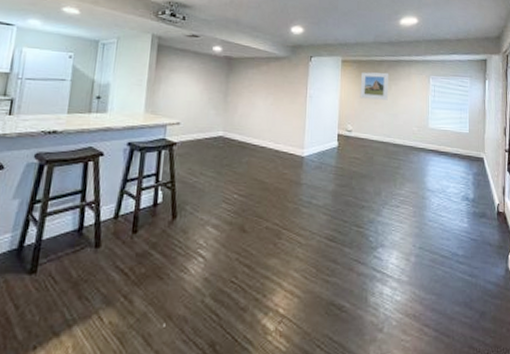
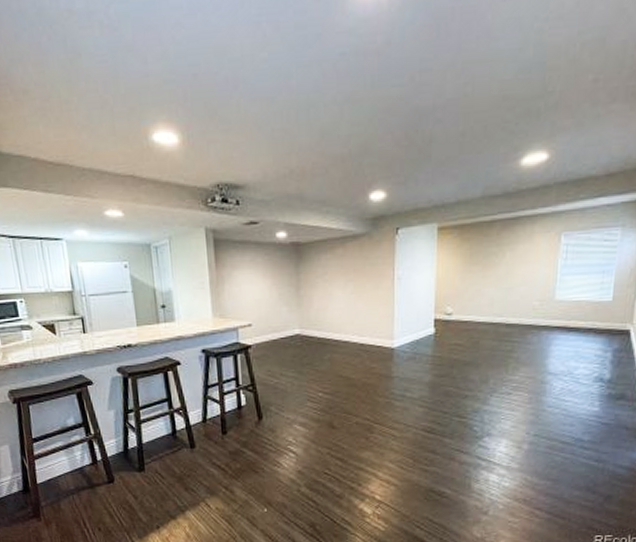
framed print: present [360,72,389,100] -> none [462,235,503,273]

